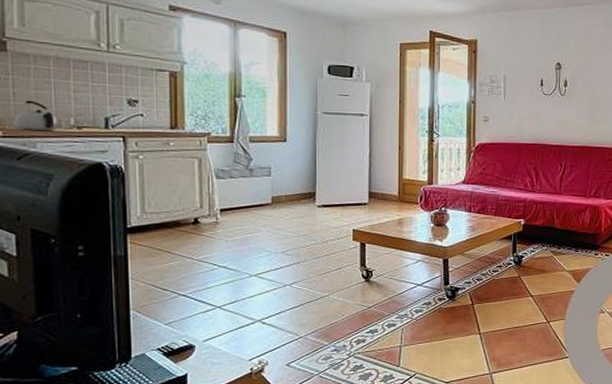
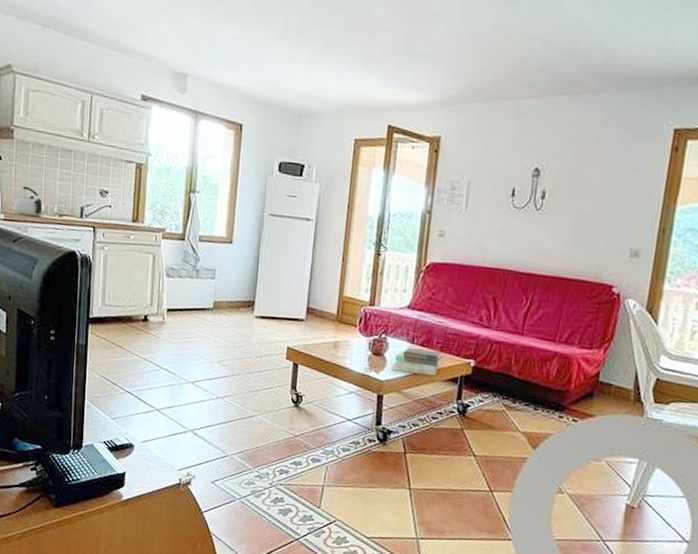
books: none [454,215,498,237] -> present [392,348,443,377]

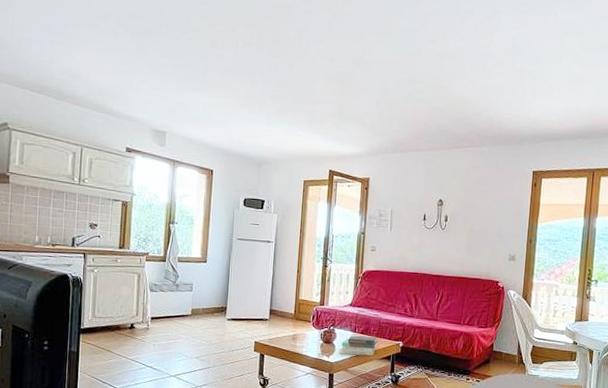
kettle: present [12,186,43,217] -> none [7,222,37,247]

